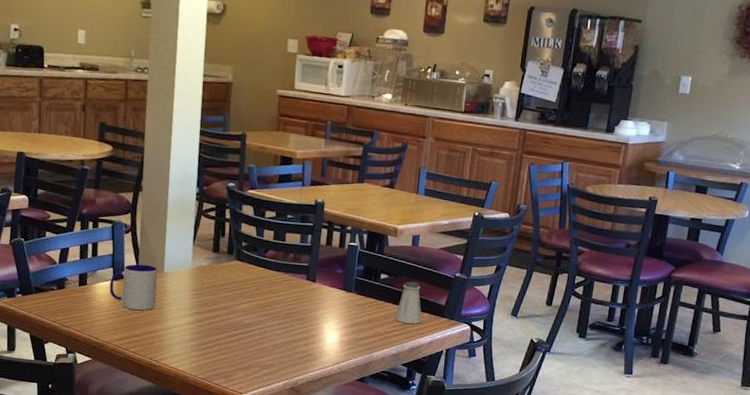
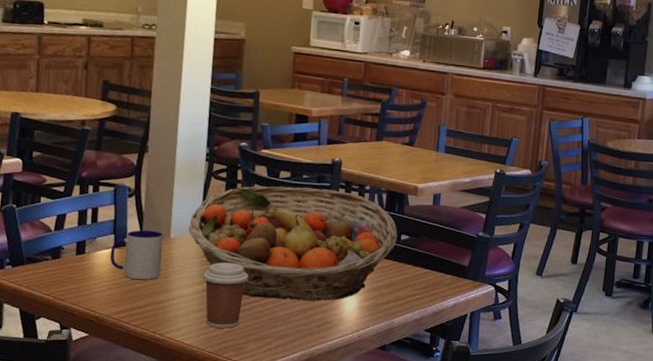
fruit basket: none [180,224,378,335] -> present [188,185,398,301]
coffee cup: none [194,296,237,357] -> present [203,262,249,328]
saltshaker: present [394,281,422,324] -> none [416,242,445,287]

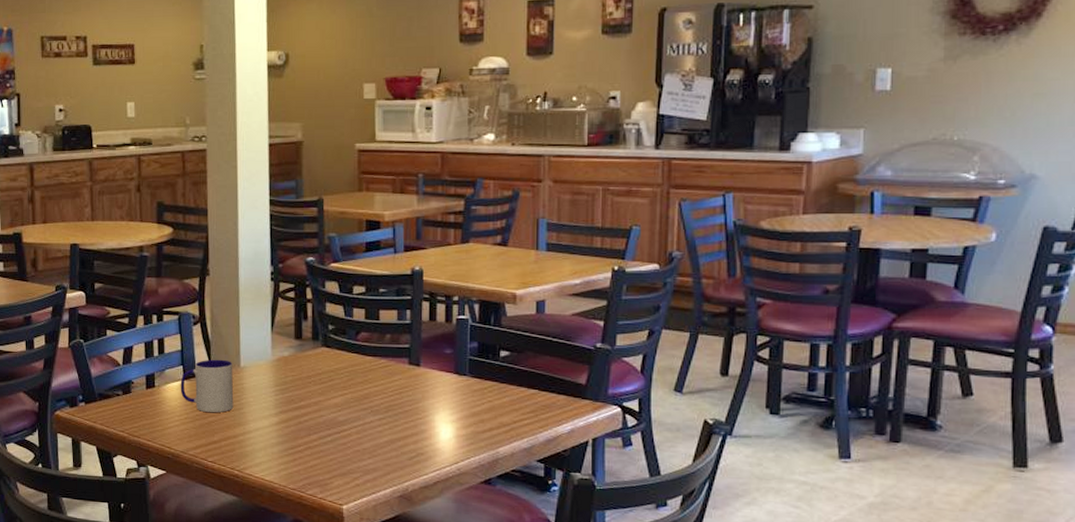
fruit basket: present [188,185,398,301] -> none [258,303,496,430]
coffee cup: present [203,262,249,328] -> none [278,390,328,463]

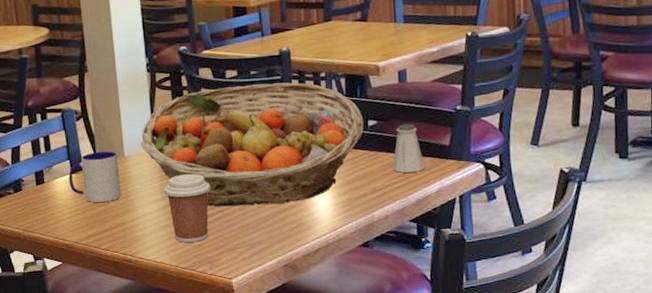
fruit basket: none [258,303,496,430] -> present [141,82,364,207]
coffee cup: none [278,390,328,463] -> present [163,173,211,242]
saltshaker: none [522,357,558,410] -> present [392,124,426,173]

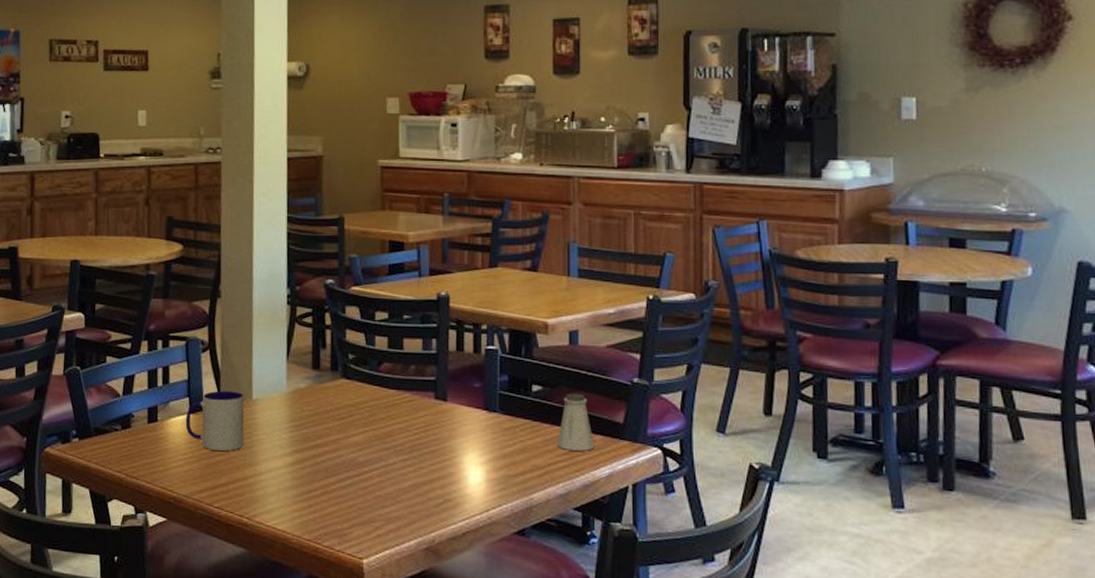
fruit basket: present [141,82,364,207] -> none [272,330,527,473]
coffee cup: present [163,173,211,242] -> none [293,426,348,510]

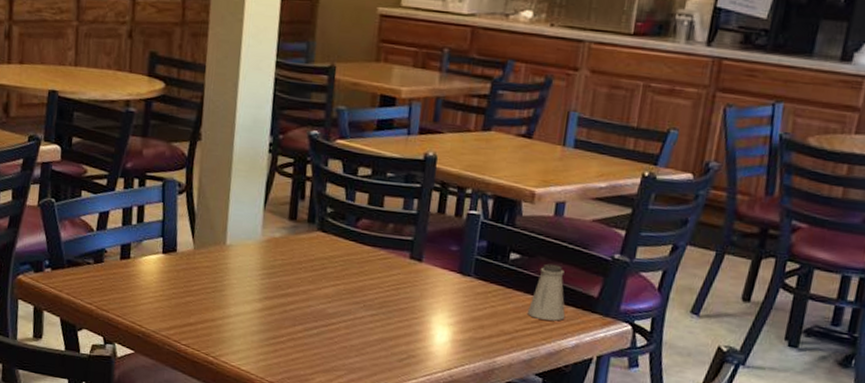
mug: present [185,390,245,452] -> none [157,233,218,293]

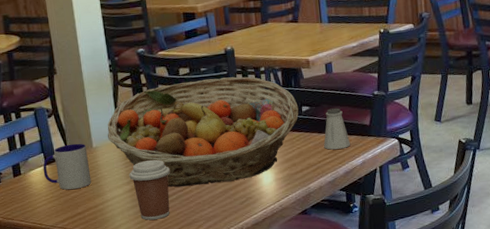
mug: none [157,233,218,293] -> present [43,143,92,190]
fruit basket: none [247,184,506,330] -> present [107,76,299,188]
coffee cup: none [263,276,318,356] -> present [129,159,171,220]

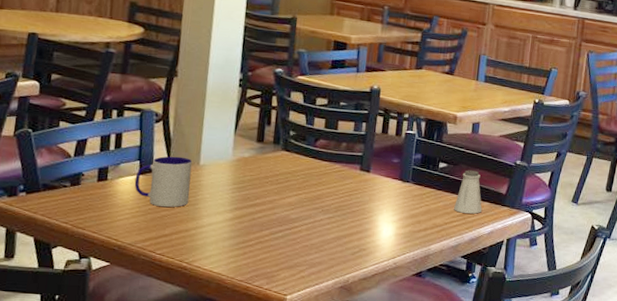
fruit basket: present [107,76,299,188] -> none [219,112,436,229]
coffee cup: present [129,159,171,220] -> none [233,189,283,256]

